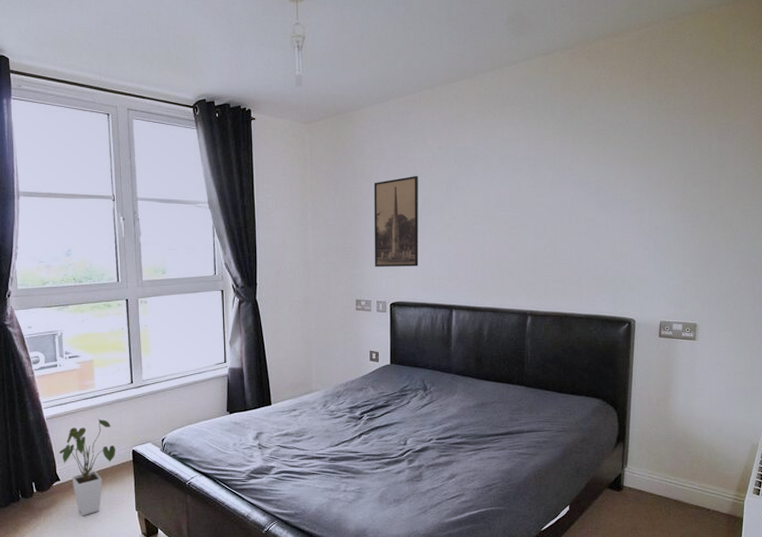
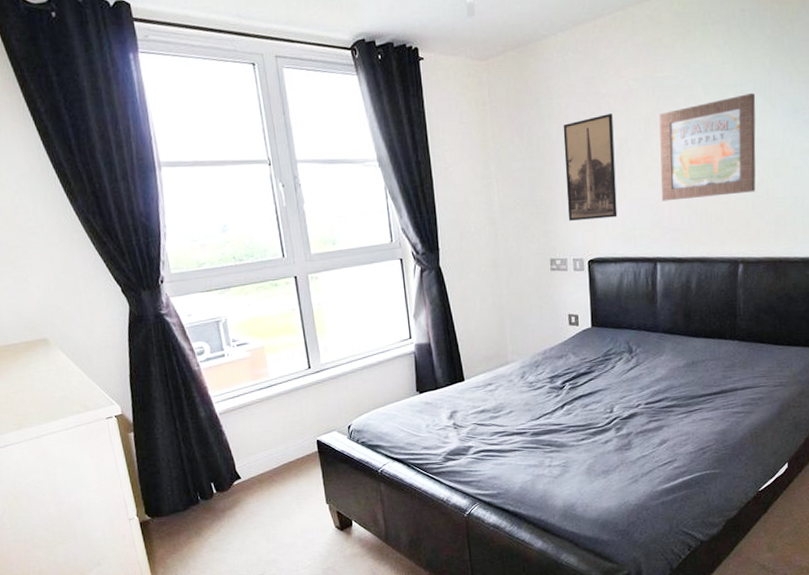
house plant: present [59,418,116,516] -> none [237,409,299,514]
wall art: none [459,166,546,255] -> present [659,93,756,201]

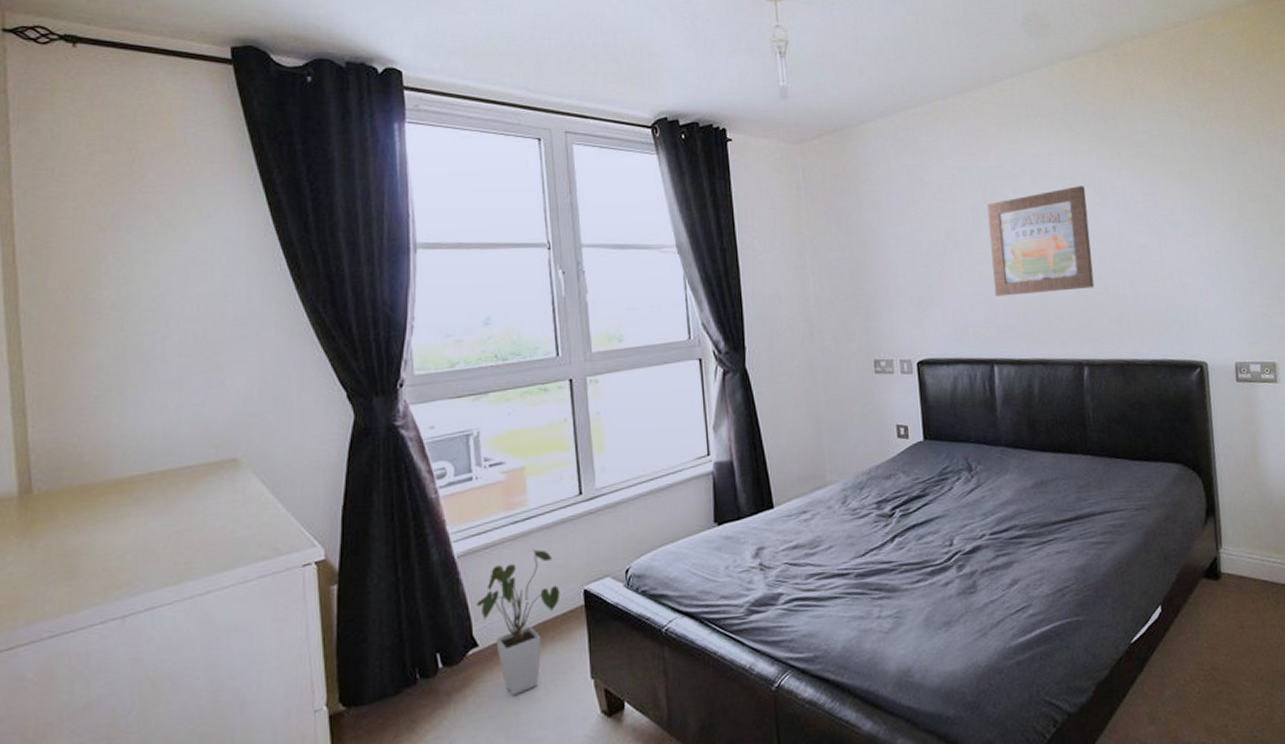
house plant: none [237,409,299,514] -> present [477,549,560,696]
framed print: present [563,113,617,221] -> none [884,201,948,317]

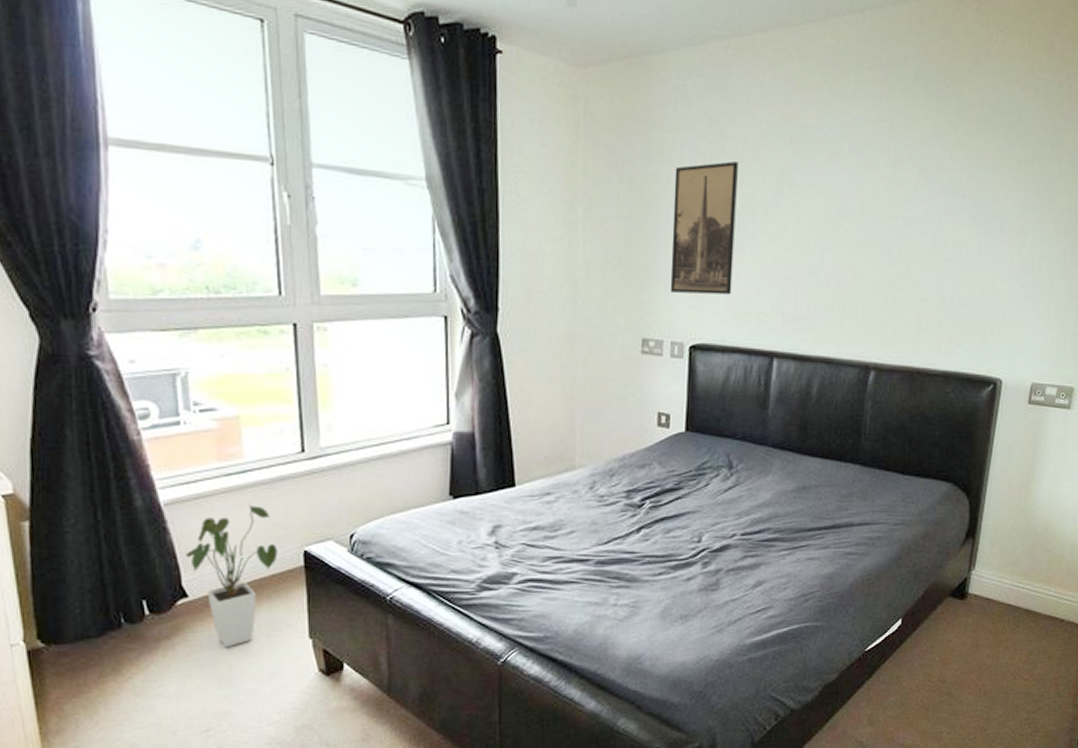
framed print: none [884,201,948,317] -> present [670,160,738,295]
wall art: present [987,186,1095,297] -> none [787,161,910,284]

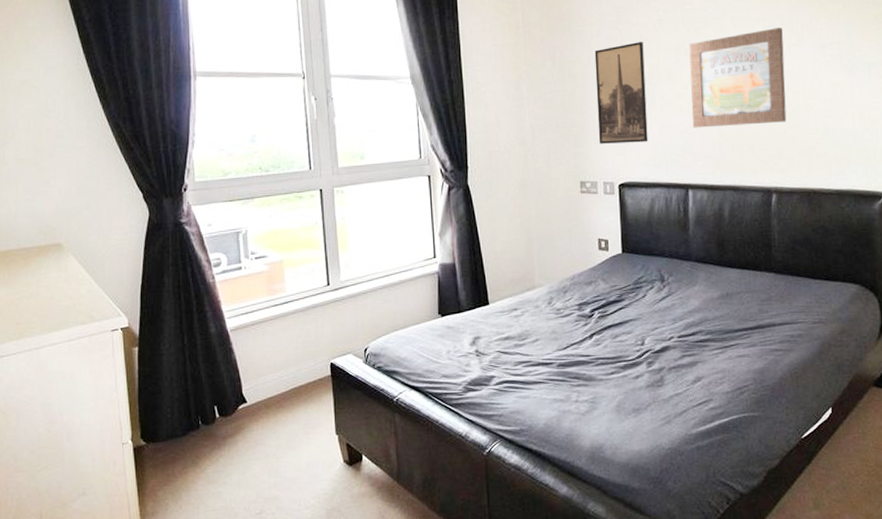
house plant: present [186,504,278,648] -> none [246,328,312,444]
wall art: none [787,161,910,284] -> present [689,28,787,128]

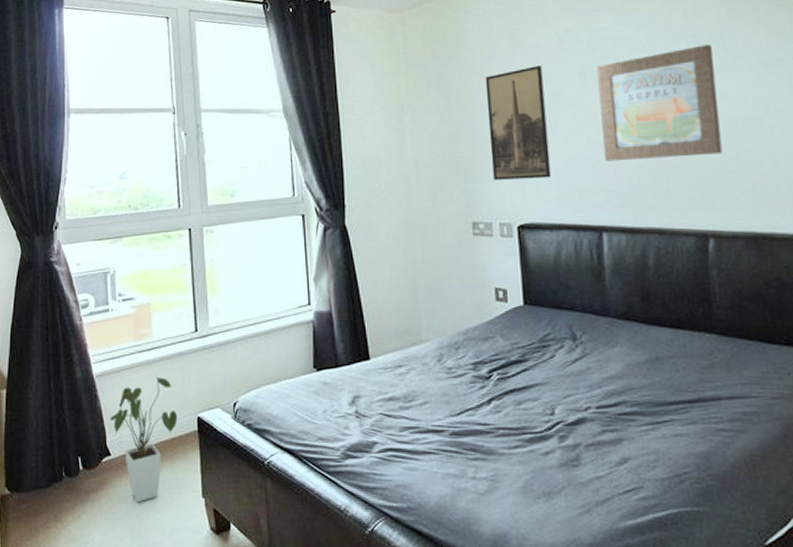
house plant: none [246,328,312,444] -> present [110,376,178,503]

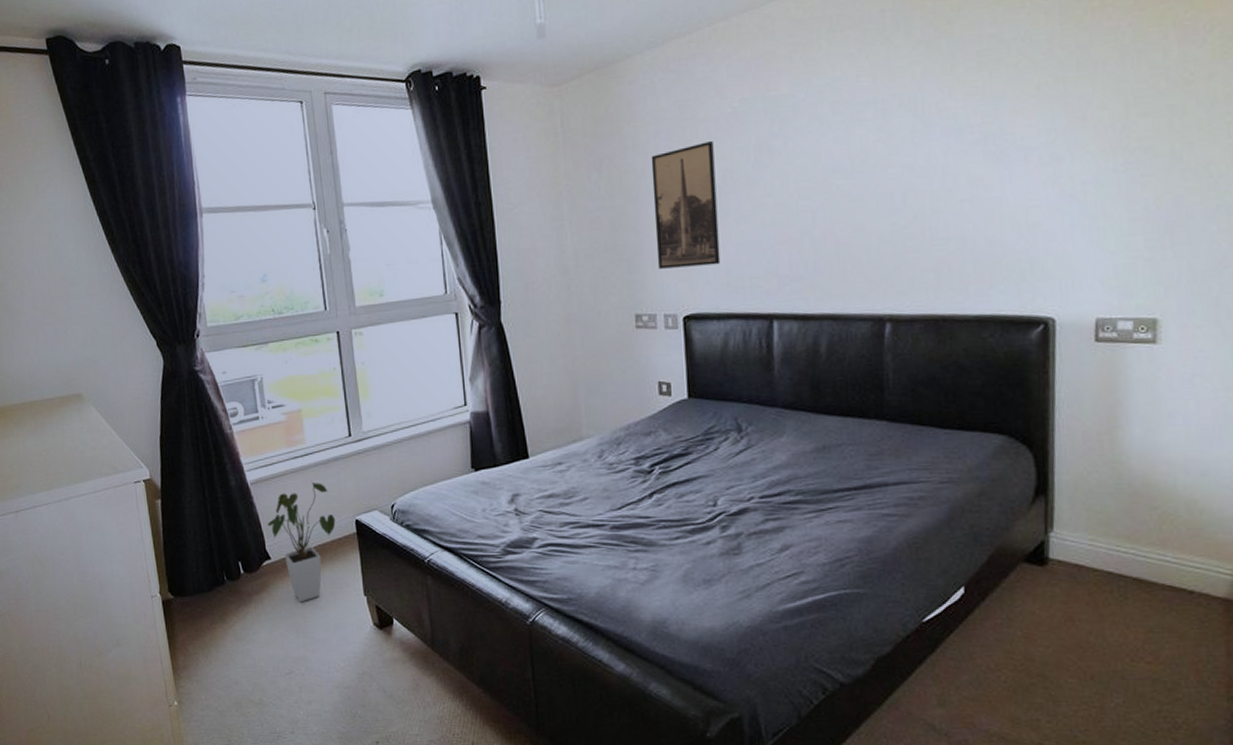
wall art: present [596,45,723,162] -> none [773,110,907,245]

